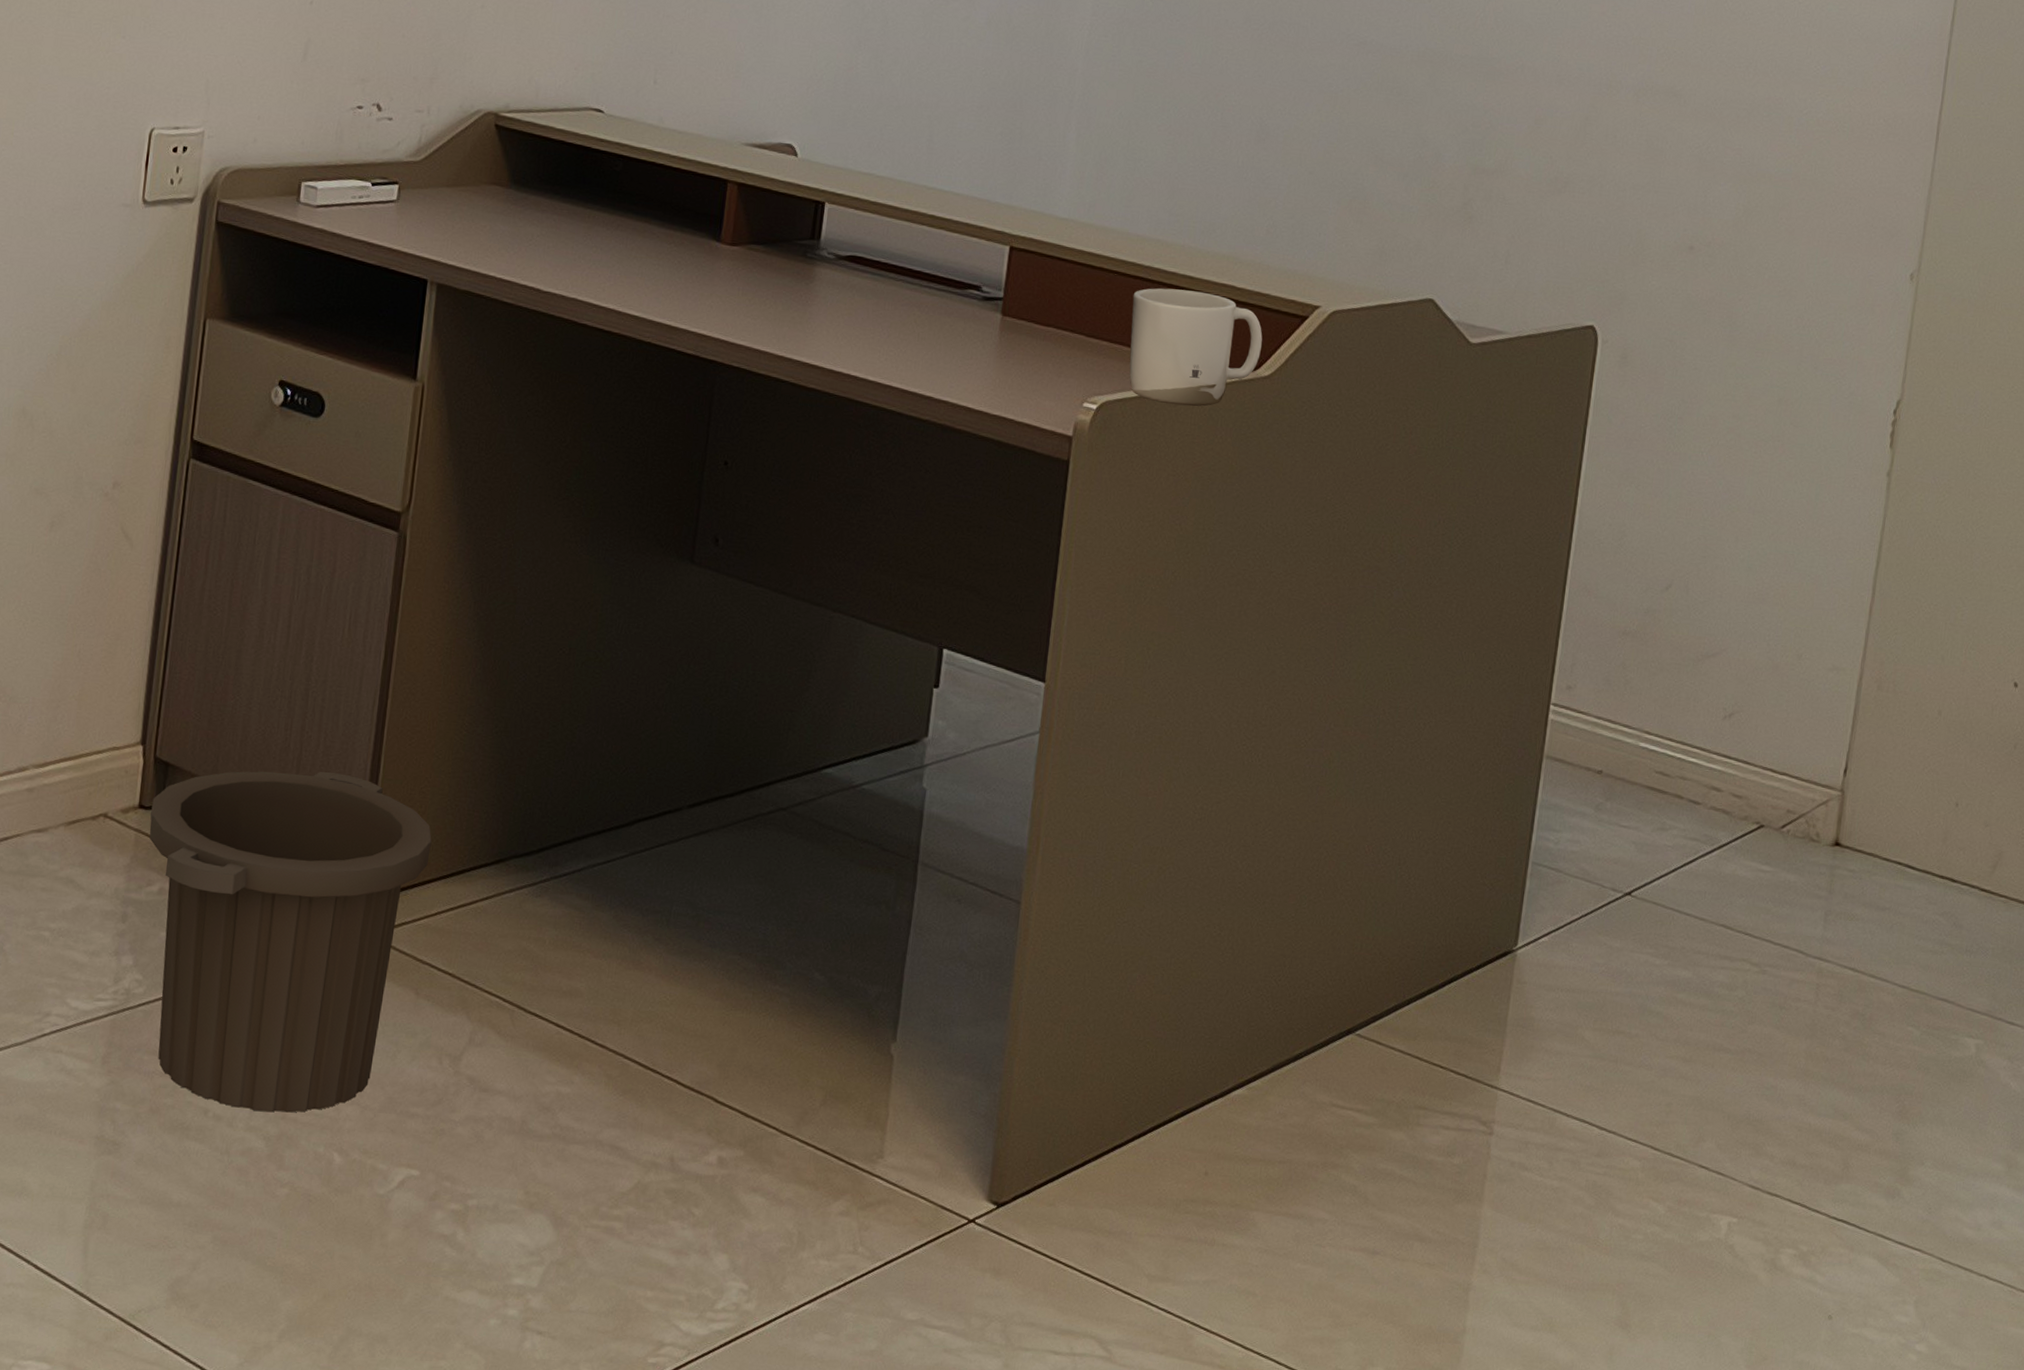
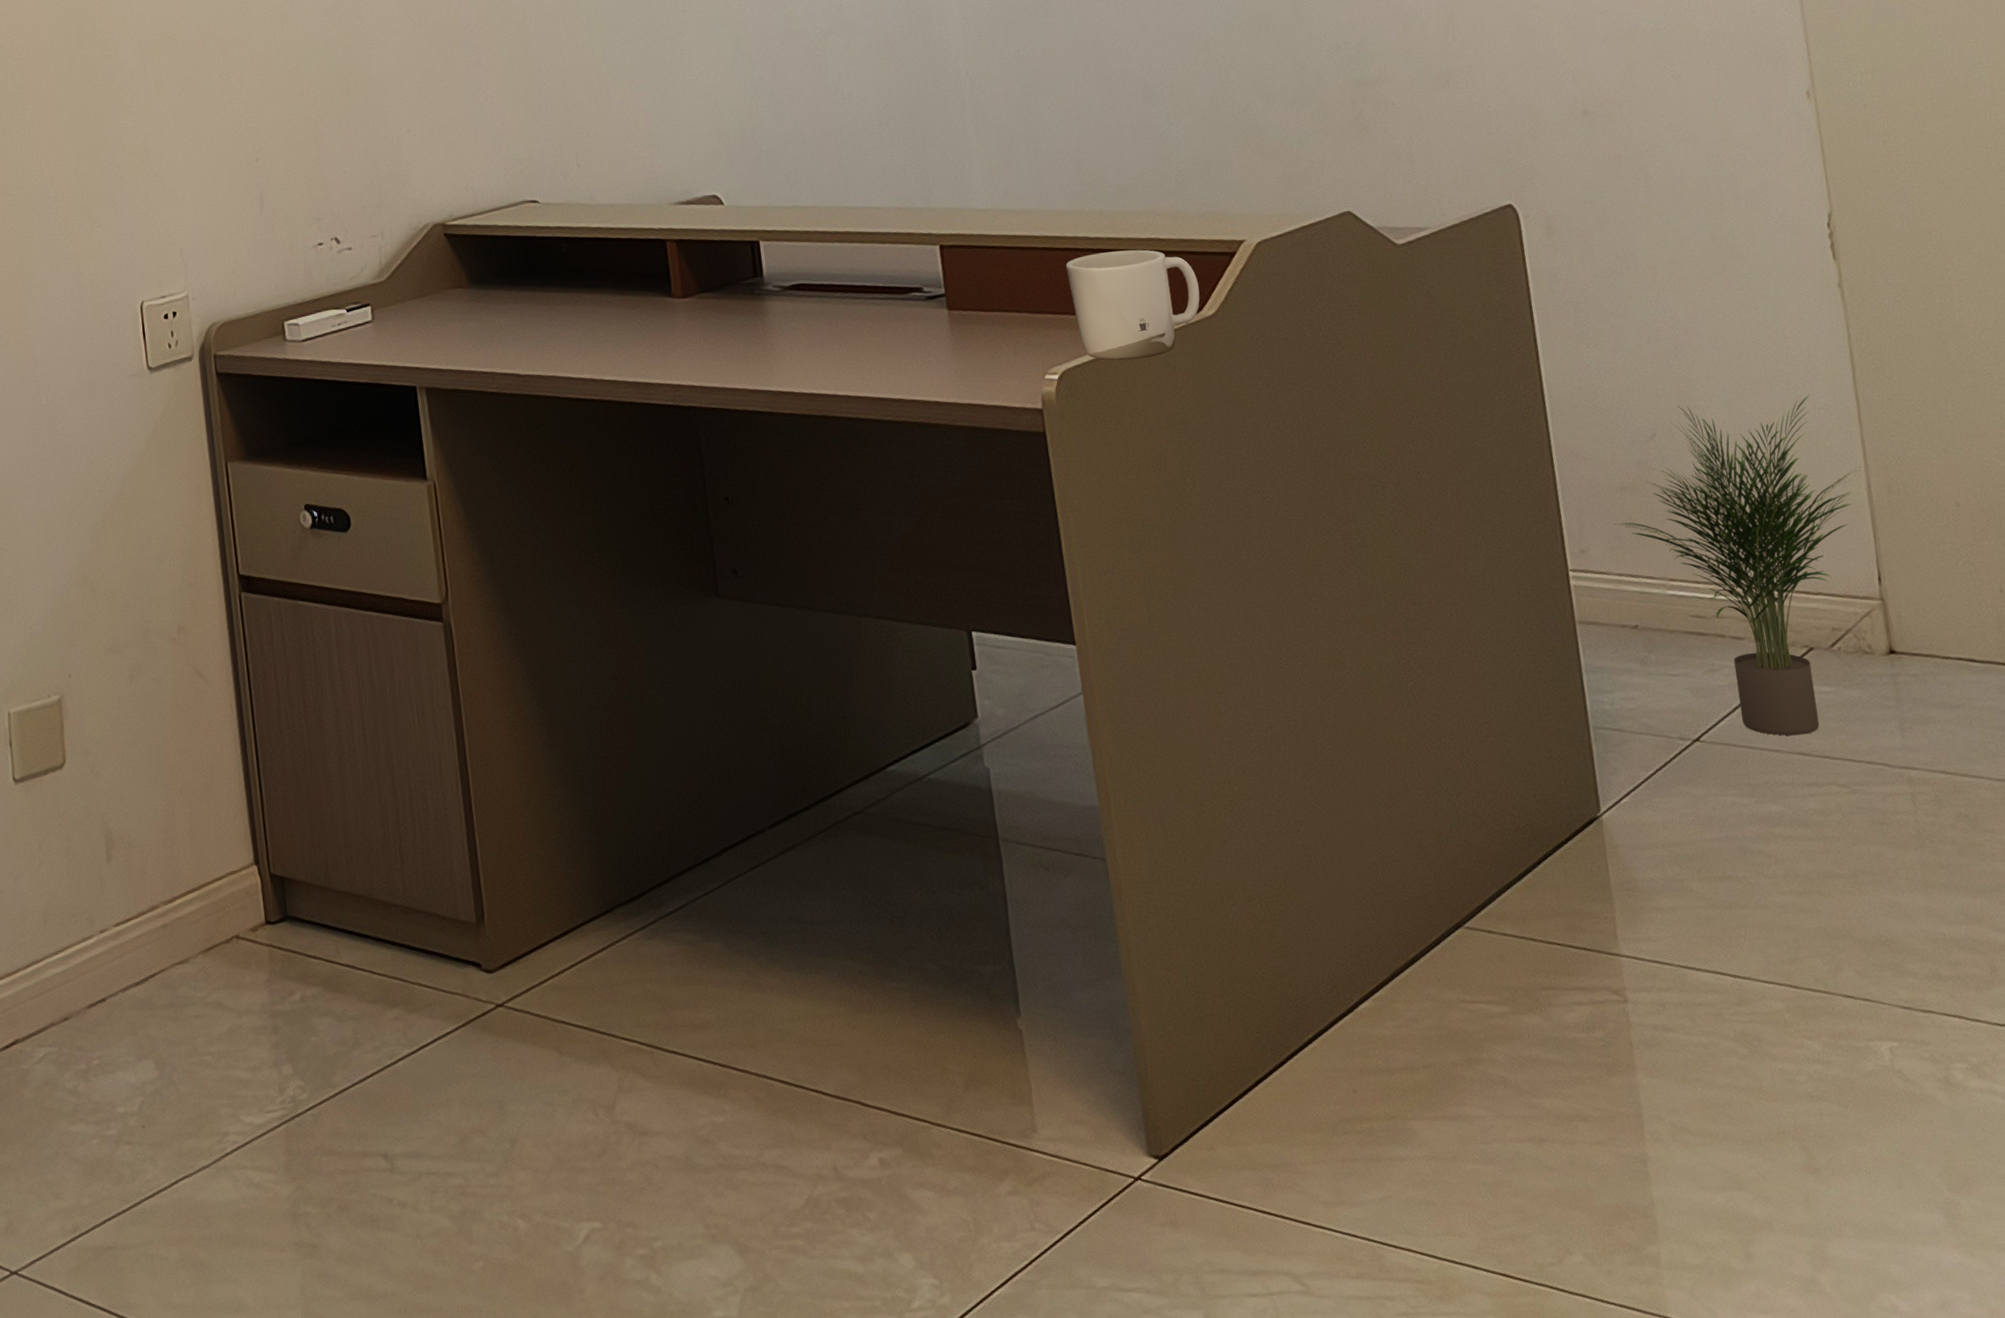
trash can: present [149,771,432,1113] -> none [276,856,541,1192]
potted plant: none [1607,561,1857,908] -> present [1615,394,1860,736]

